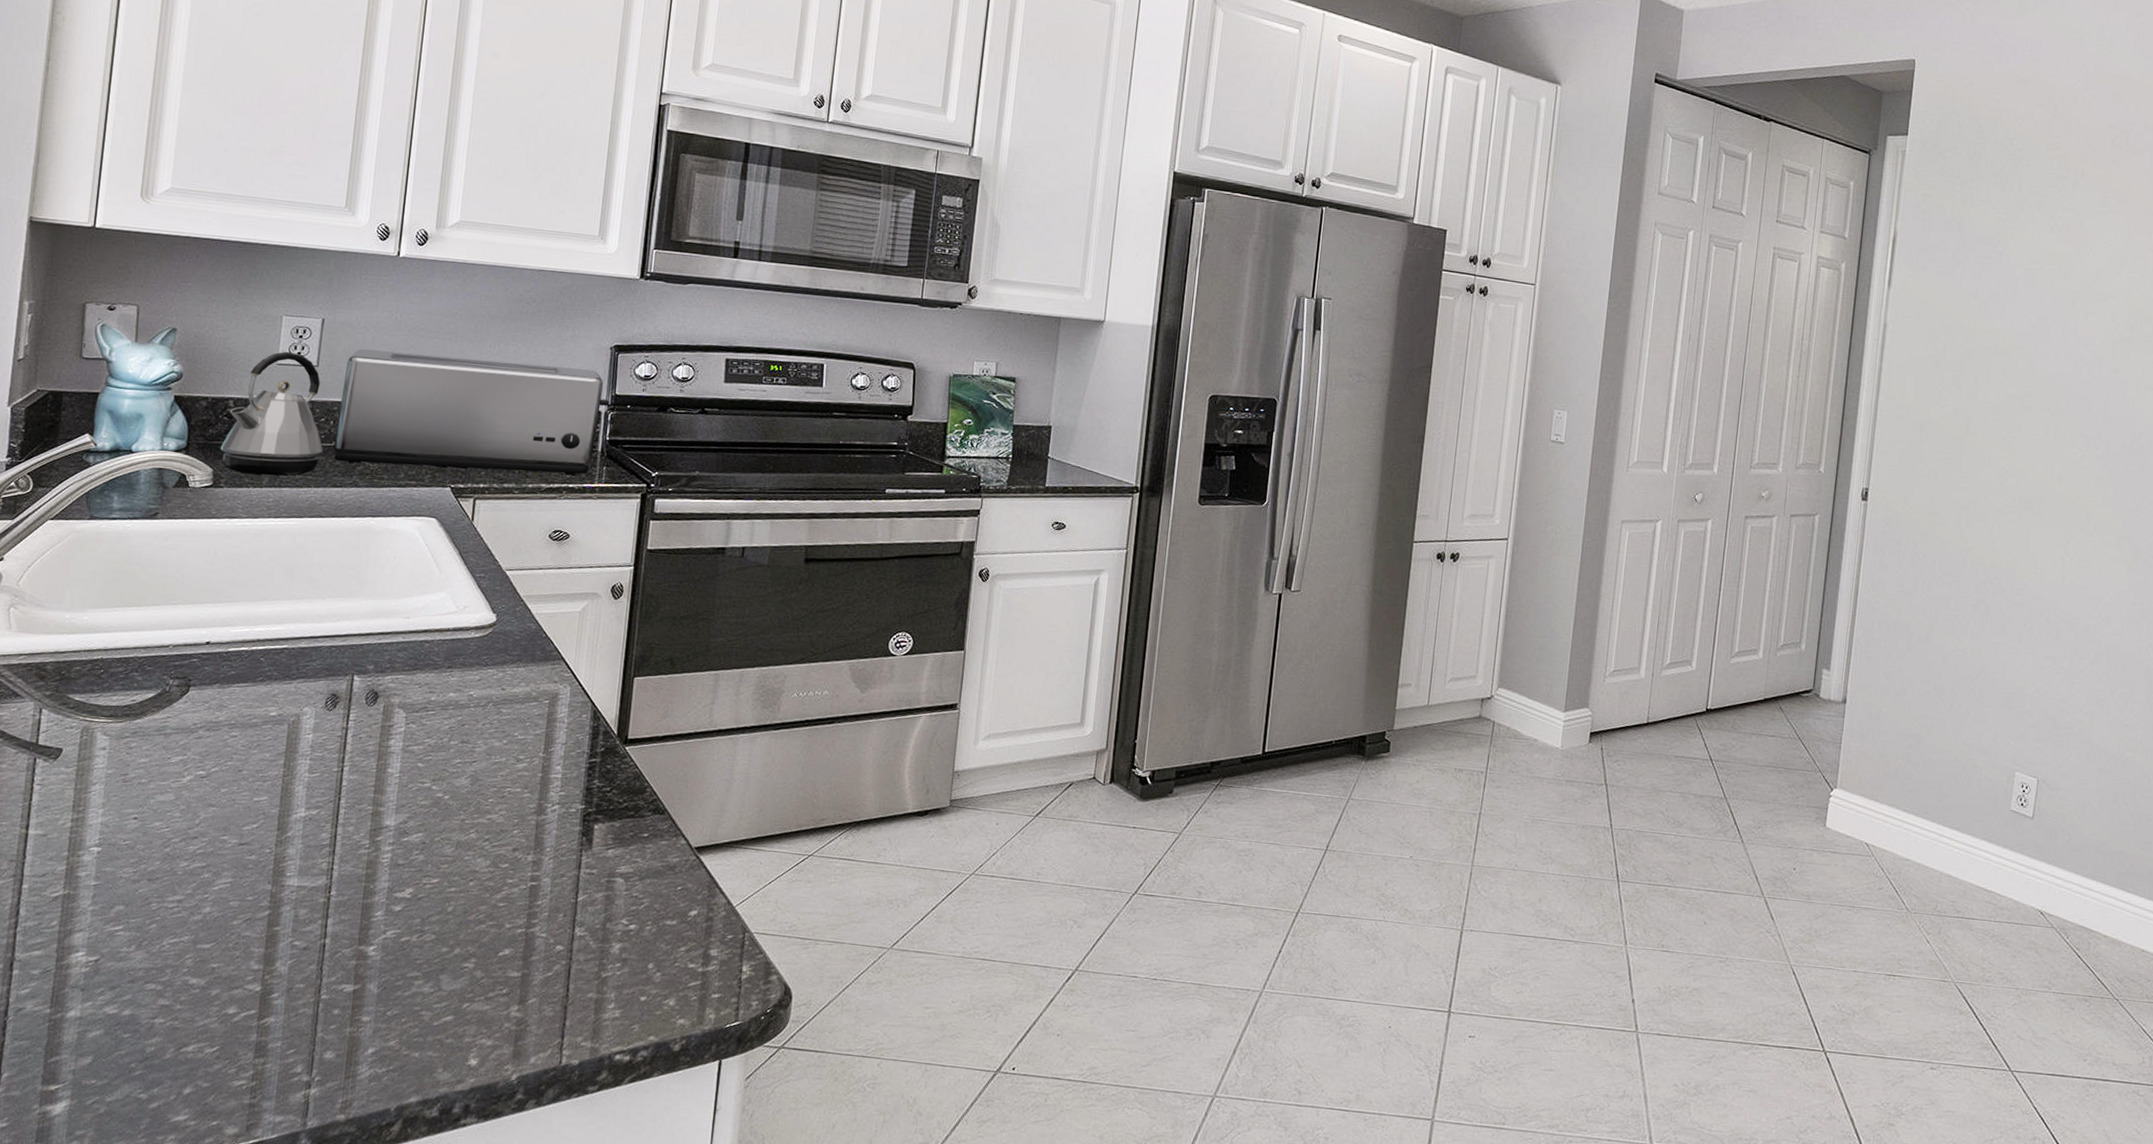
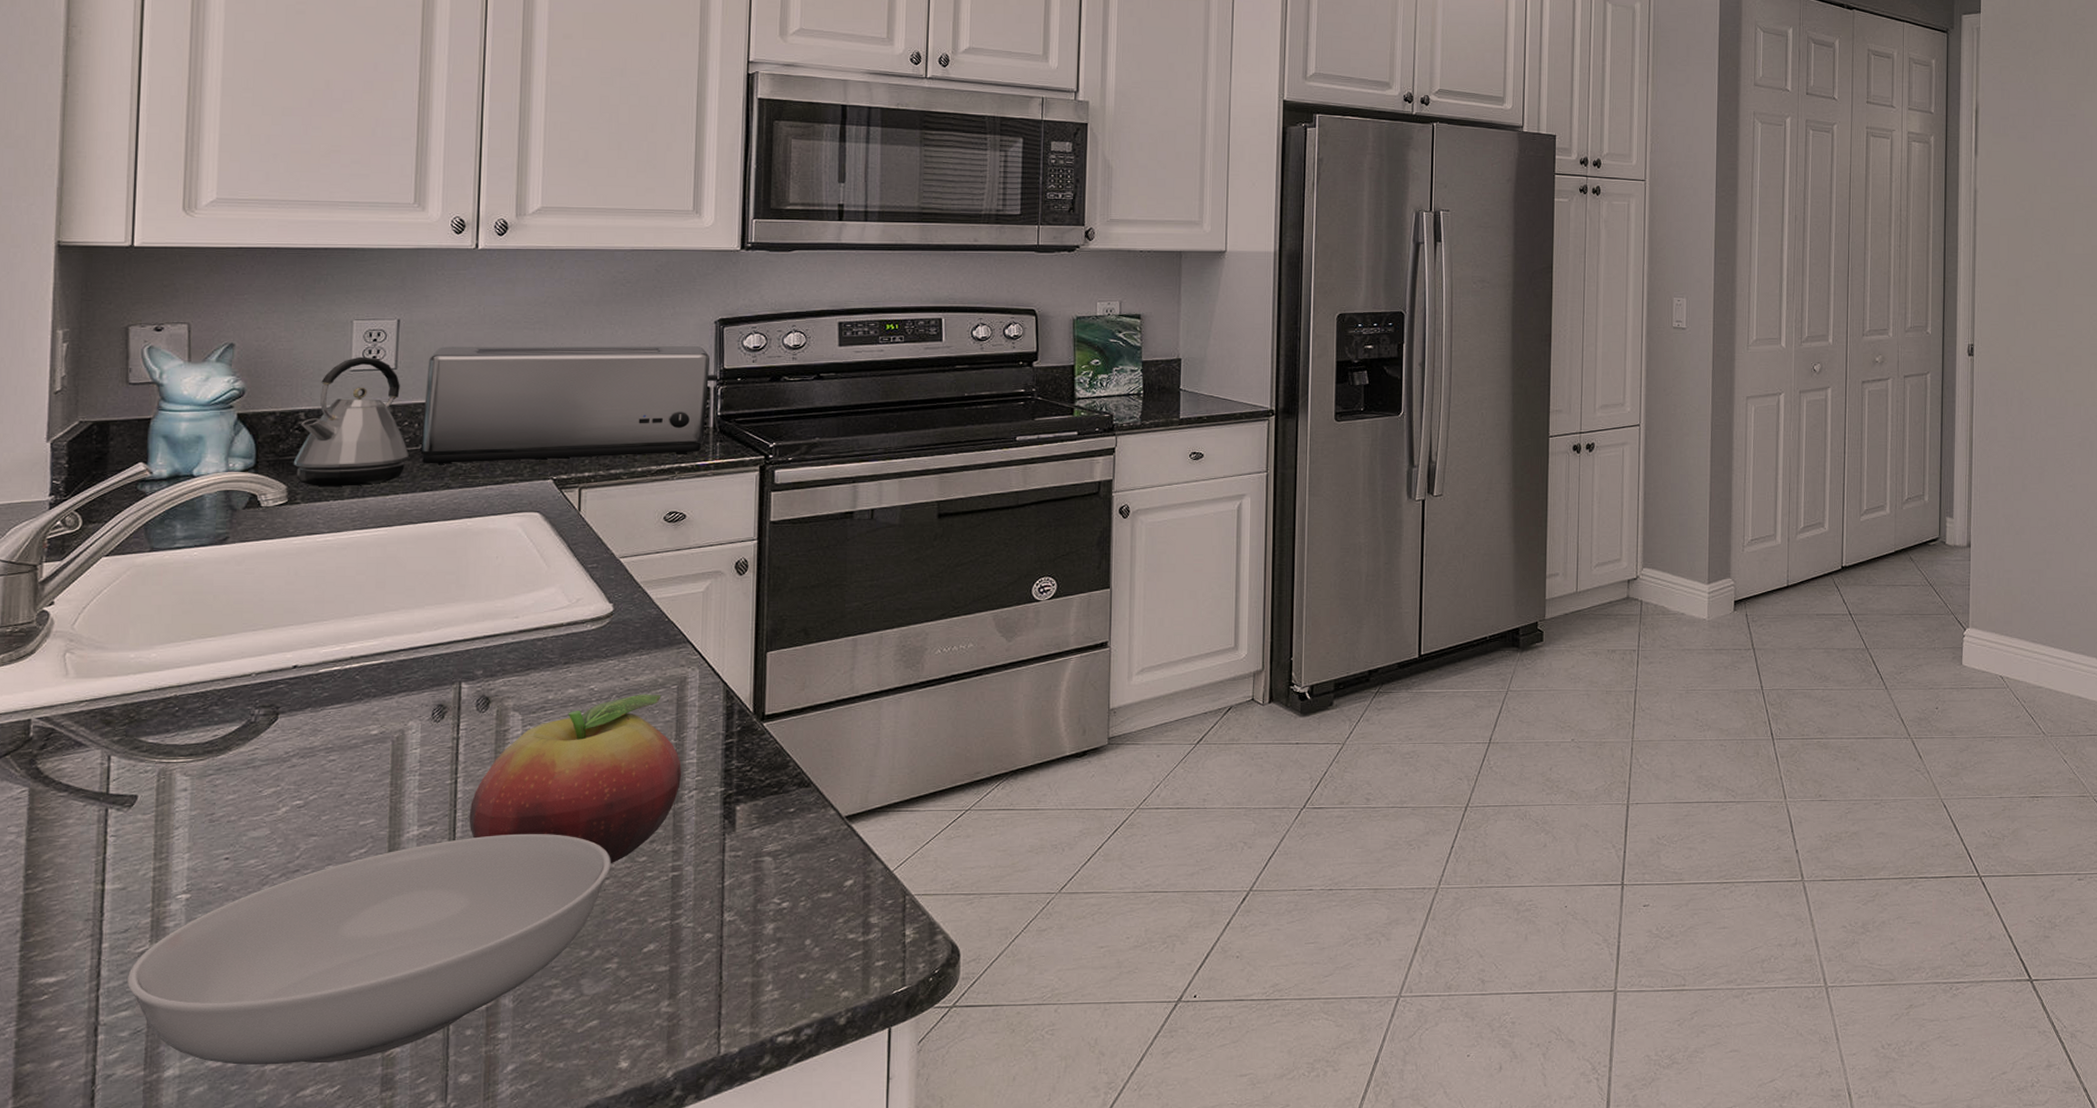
bowl: none [41,825,476,1024] -> present [126,833,611,1065]
fruit: none [351,705,547,866] -> present [469,694,681,863]

